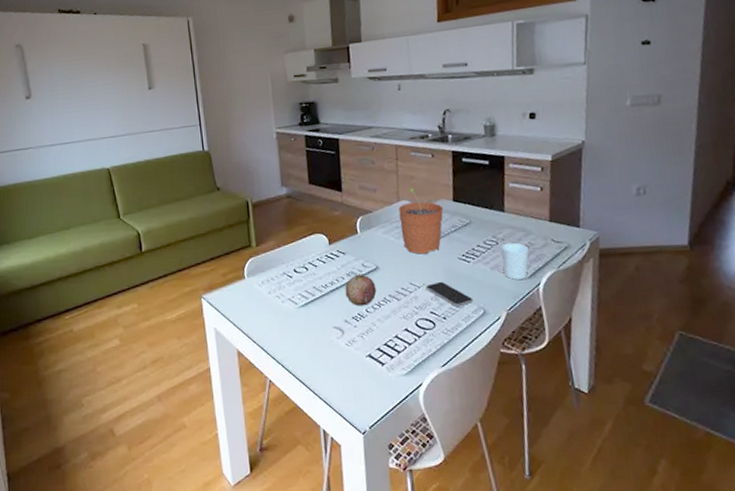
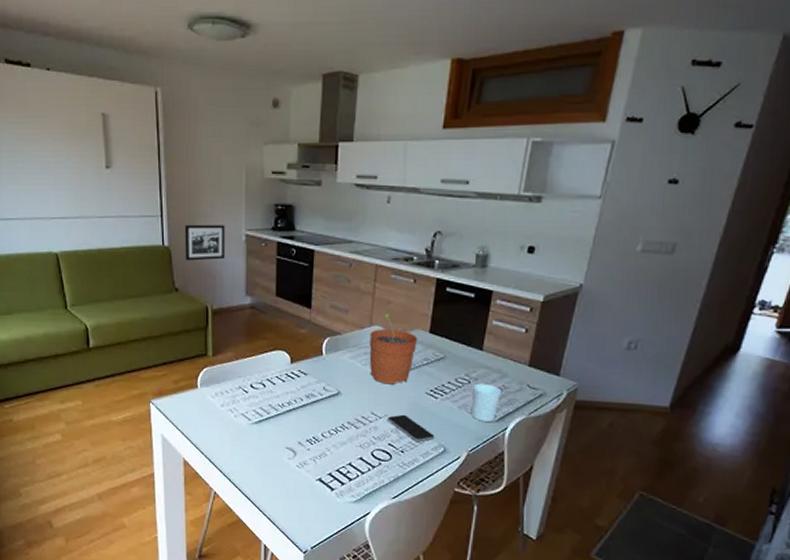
picture frame: none [222,126,259,162] -> present [185,224,225,261]
fruit: present [345,274,377,306] -> none [302,397,335,430]

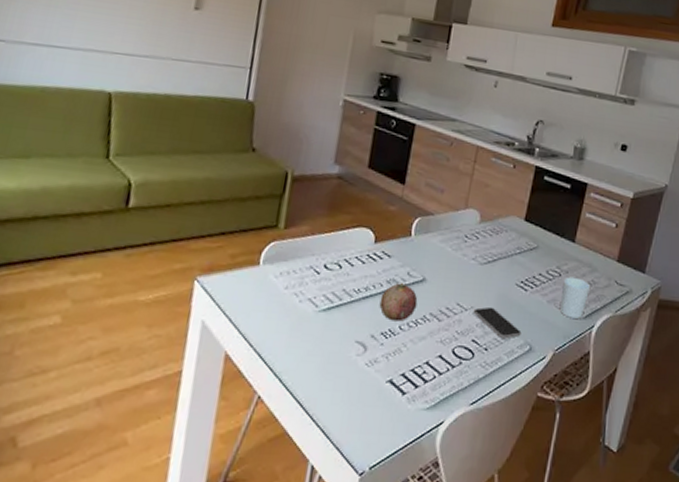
picture frame: present [185,224,225,261] -> none [270,80,322,123]
fruit: none [302,397,335,430] -> present [379,283,418,322]
plant pot: present [369,312,418,385] -> none [460,196,513,273]

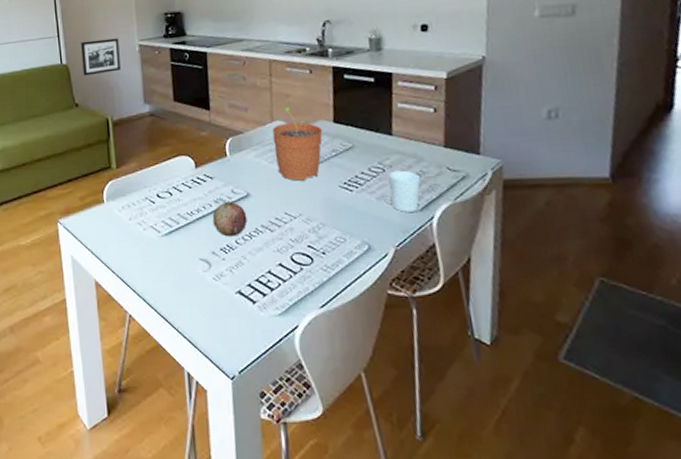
picture frame: none [270,80,322,123] -> present [81,38,121,76]
plant pot: none [460,196,513,273] -> present [272,106,323,181]
smartphone: present [473,306,522,339] -> none [302,211,357,241]

